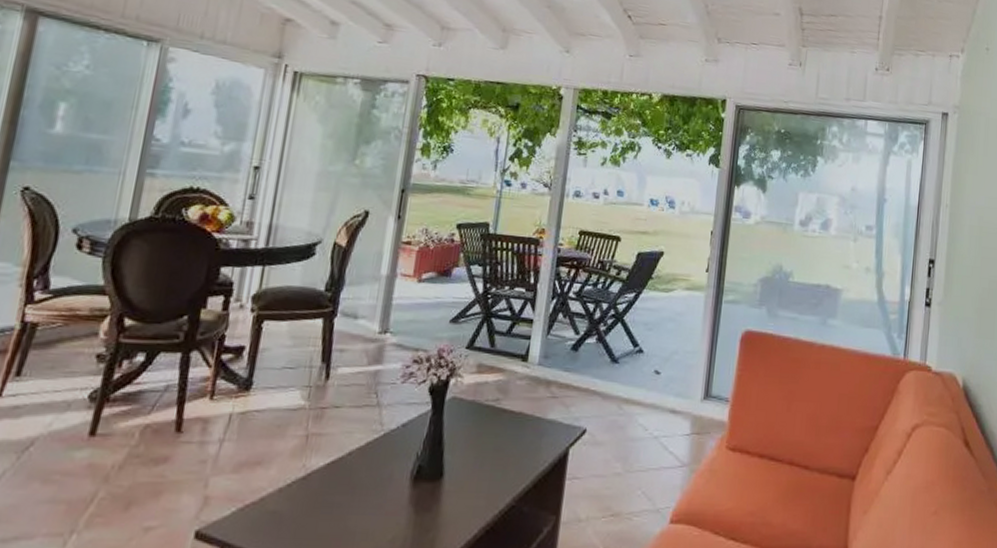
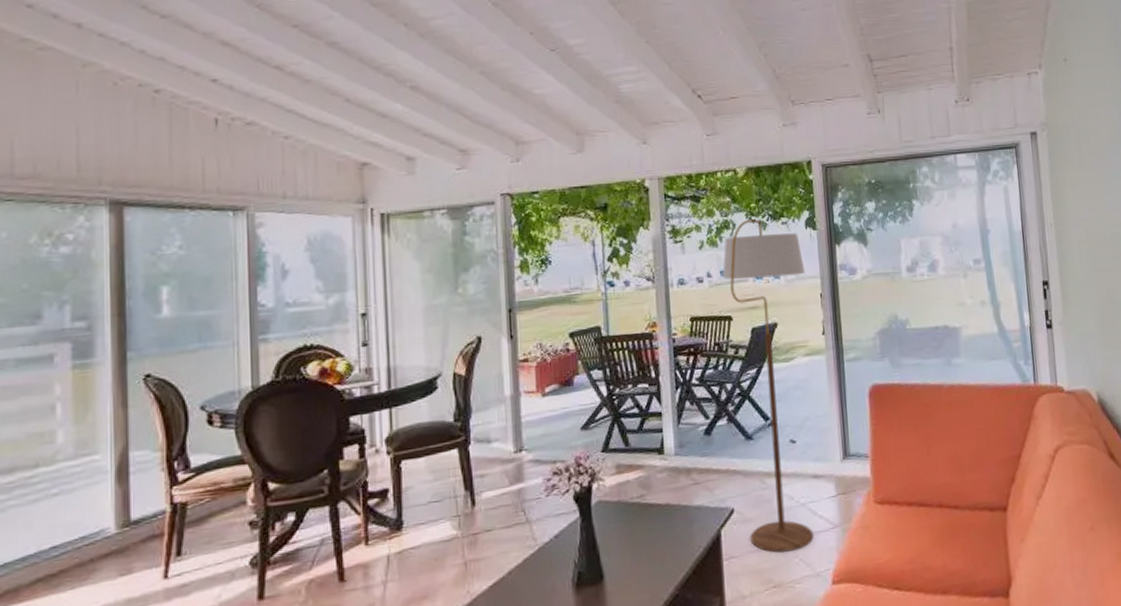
floor lamp: none [596,145,701,482] -> present [722,219,814,553]

